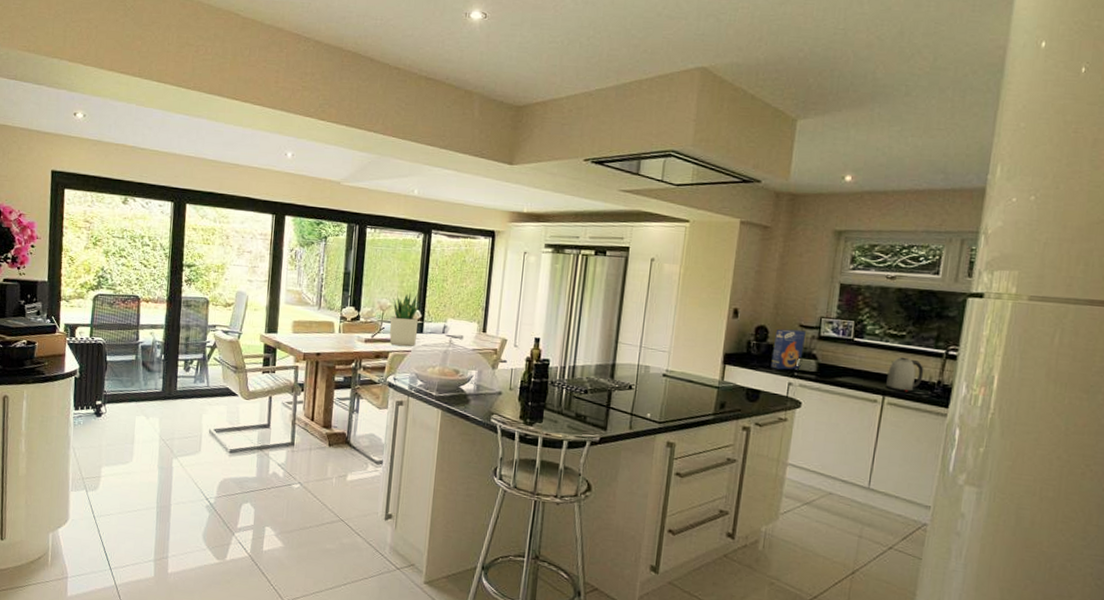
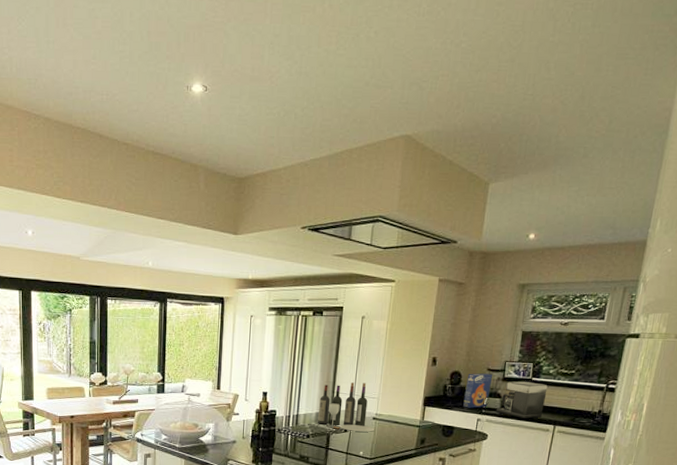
planter: present [389,291,419,347] -> none [134,356,160,406]
wine bottle: none [598,332,665,391] -> present [318,382,375,432]
coffee maker: none [810,341,874,386] -> present [496,381,548,419]
kettle: present [885,357,924,393] -> none [556,392,588,422]

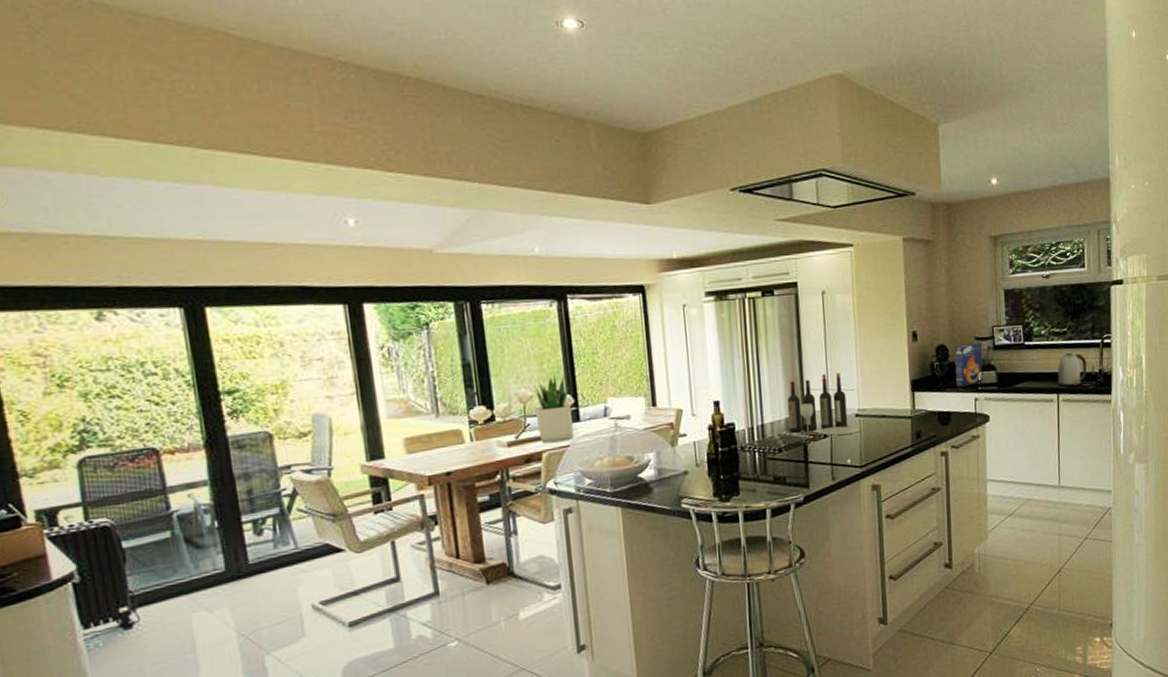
planter: none [134,356,160,406] -> present [534,373,574,443]
coffee maker: present [496,381,548,419] -> none [992,347,1043,391]
kettle: none [556,392,588,422] -> present [1057,352,1087,388]

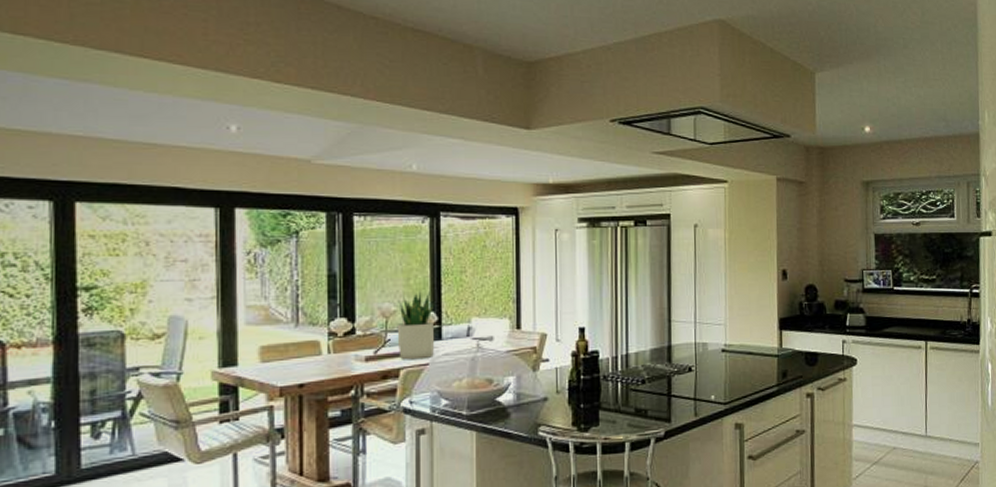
wine bottle: present [787,373,861,438] -> none [653,306,726,371]
cereal box: present [955,343,983,387] -> none [823,285,852,328]
kettle: present [1057,352,1087,388] -> none [925,300,956,336]

